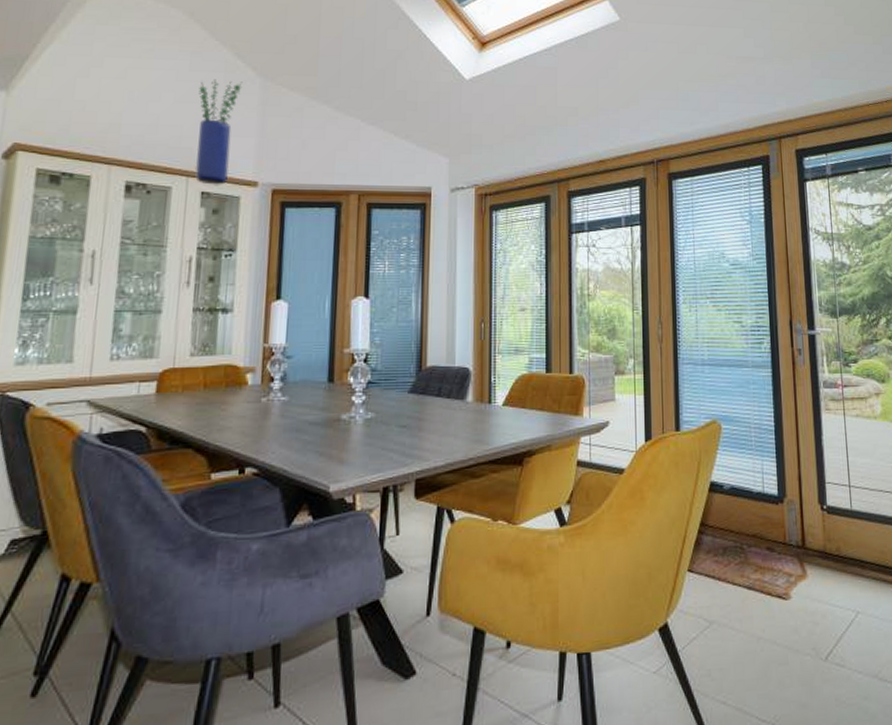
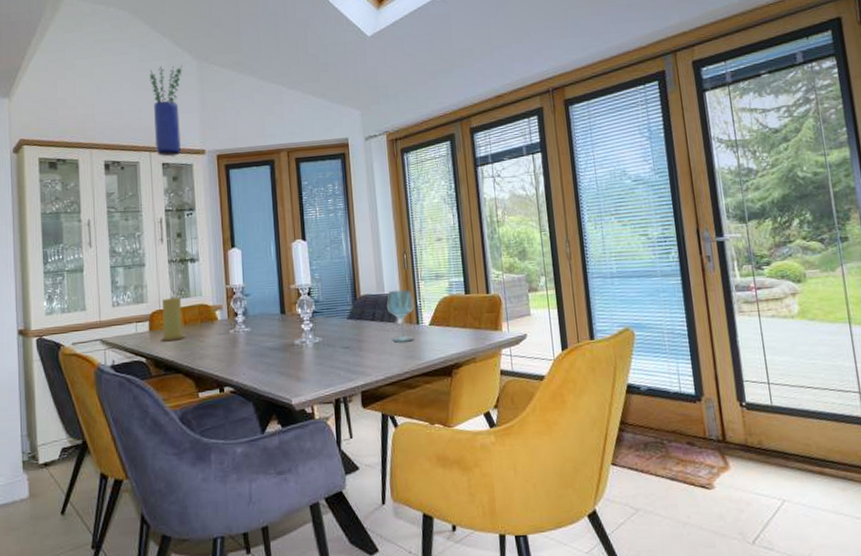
candle: none [167,354,204,410] -> present [159,297,186,343]
wine glass: none [455,363,488,424] -> present [386,289,415,343]

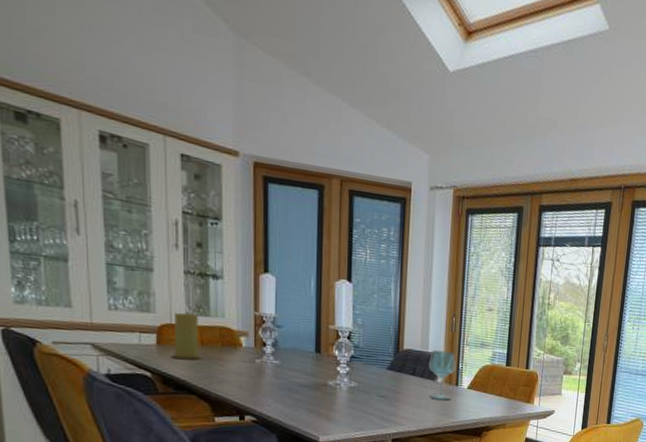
vase: present [149,65,183,157] -> none [167,26,215,150]

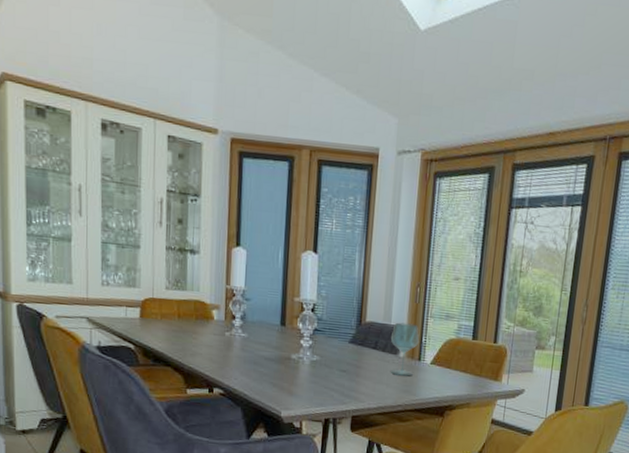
candle: present [169,312,202,362] -> none [150,287,179,334]

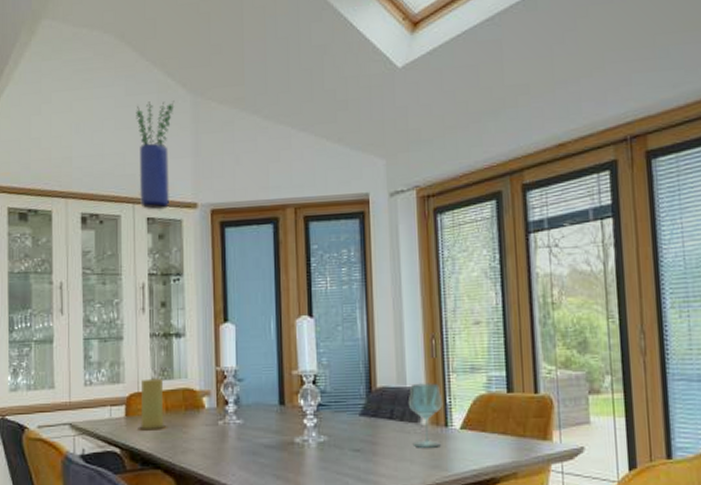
candle: none [150,287,179,334] -> present [136,378,167,432]
vase: none [160,15,201,130] -> present [136,100,175,210]

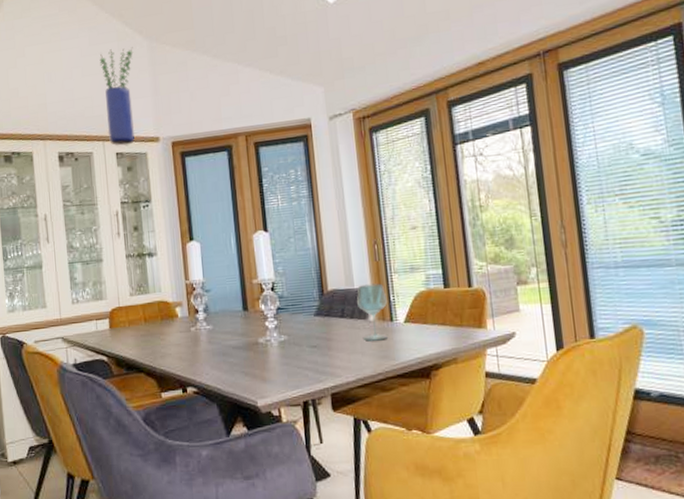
candle: present [136,378,167,432] -> none [120,293,147,341]

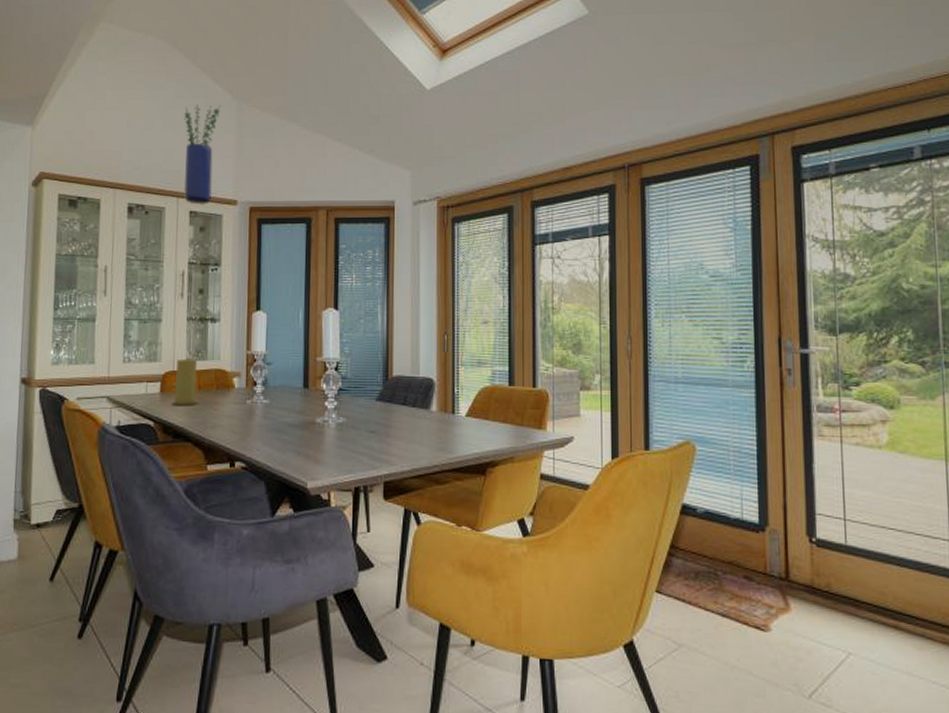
candle: none [120,293,147,341] -> present [170,358,199,408]
wine glass: present [356,283,388,341] -> none [420,374,452,432]

